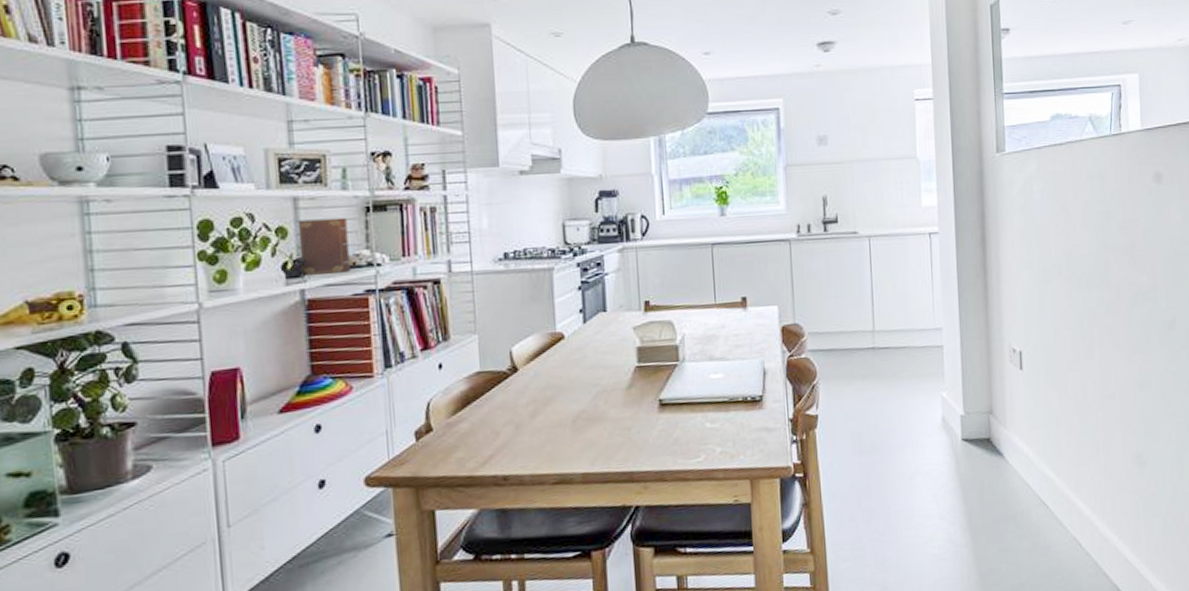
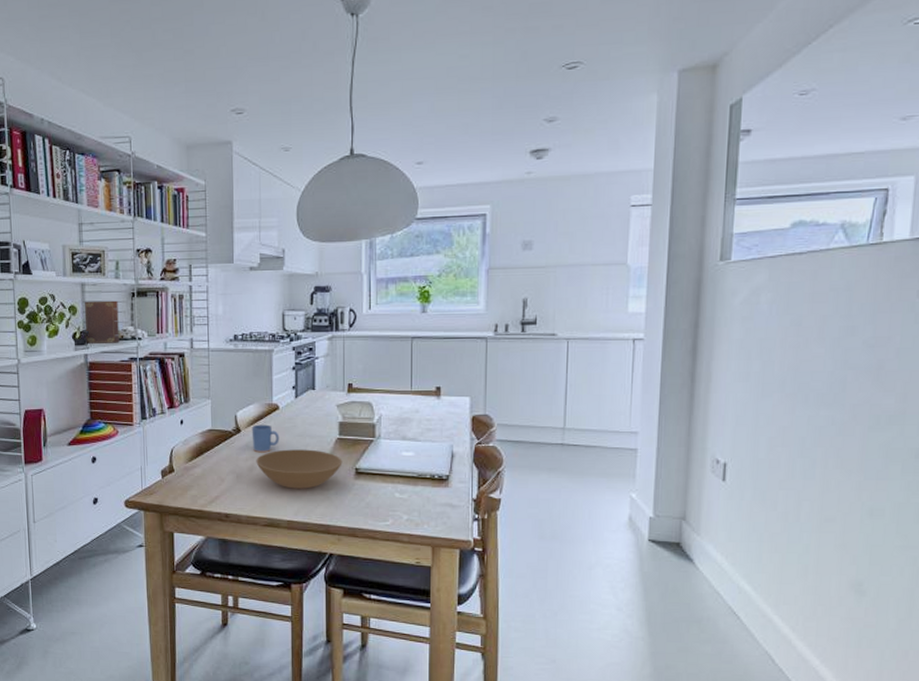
mug: none [531,358,567,394] -> present [251,424,280,453]
bowl: none [539,383,644,434] -> present [256,449,343,489]

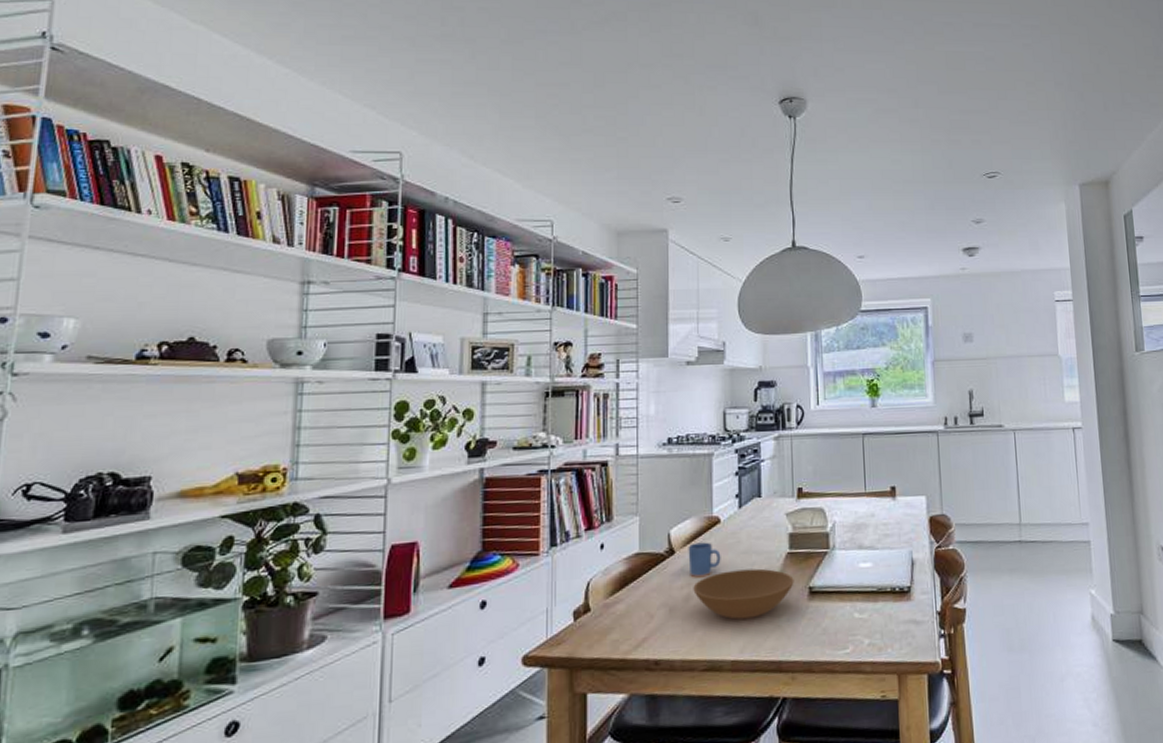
book: present [84,300,120,344] -> none [482,401,527,455]

